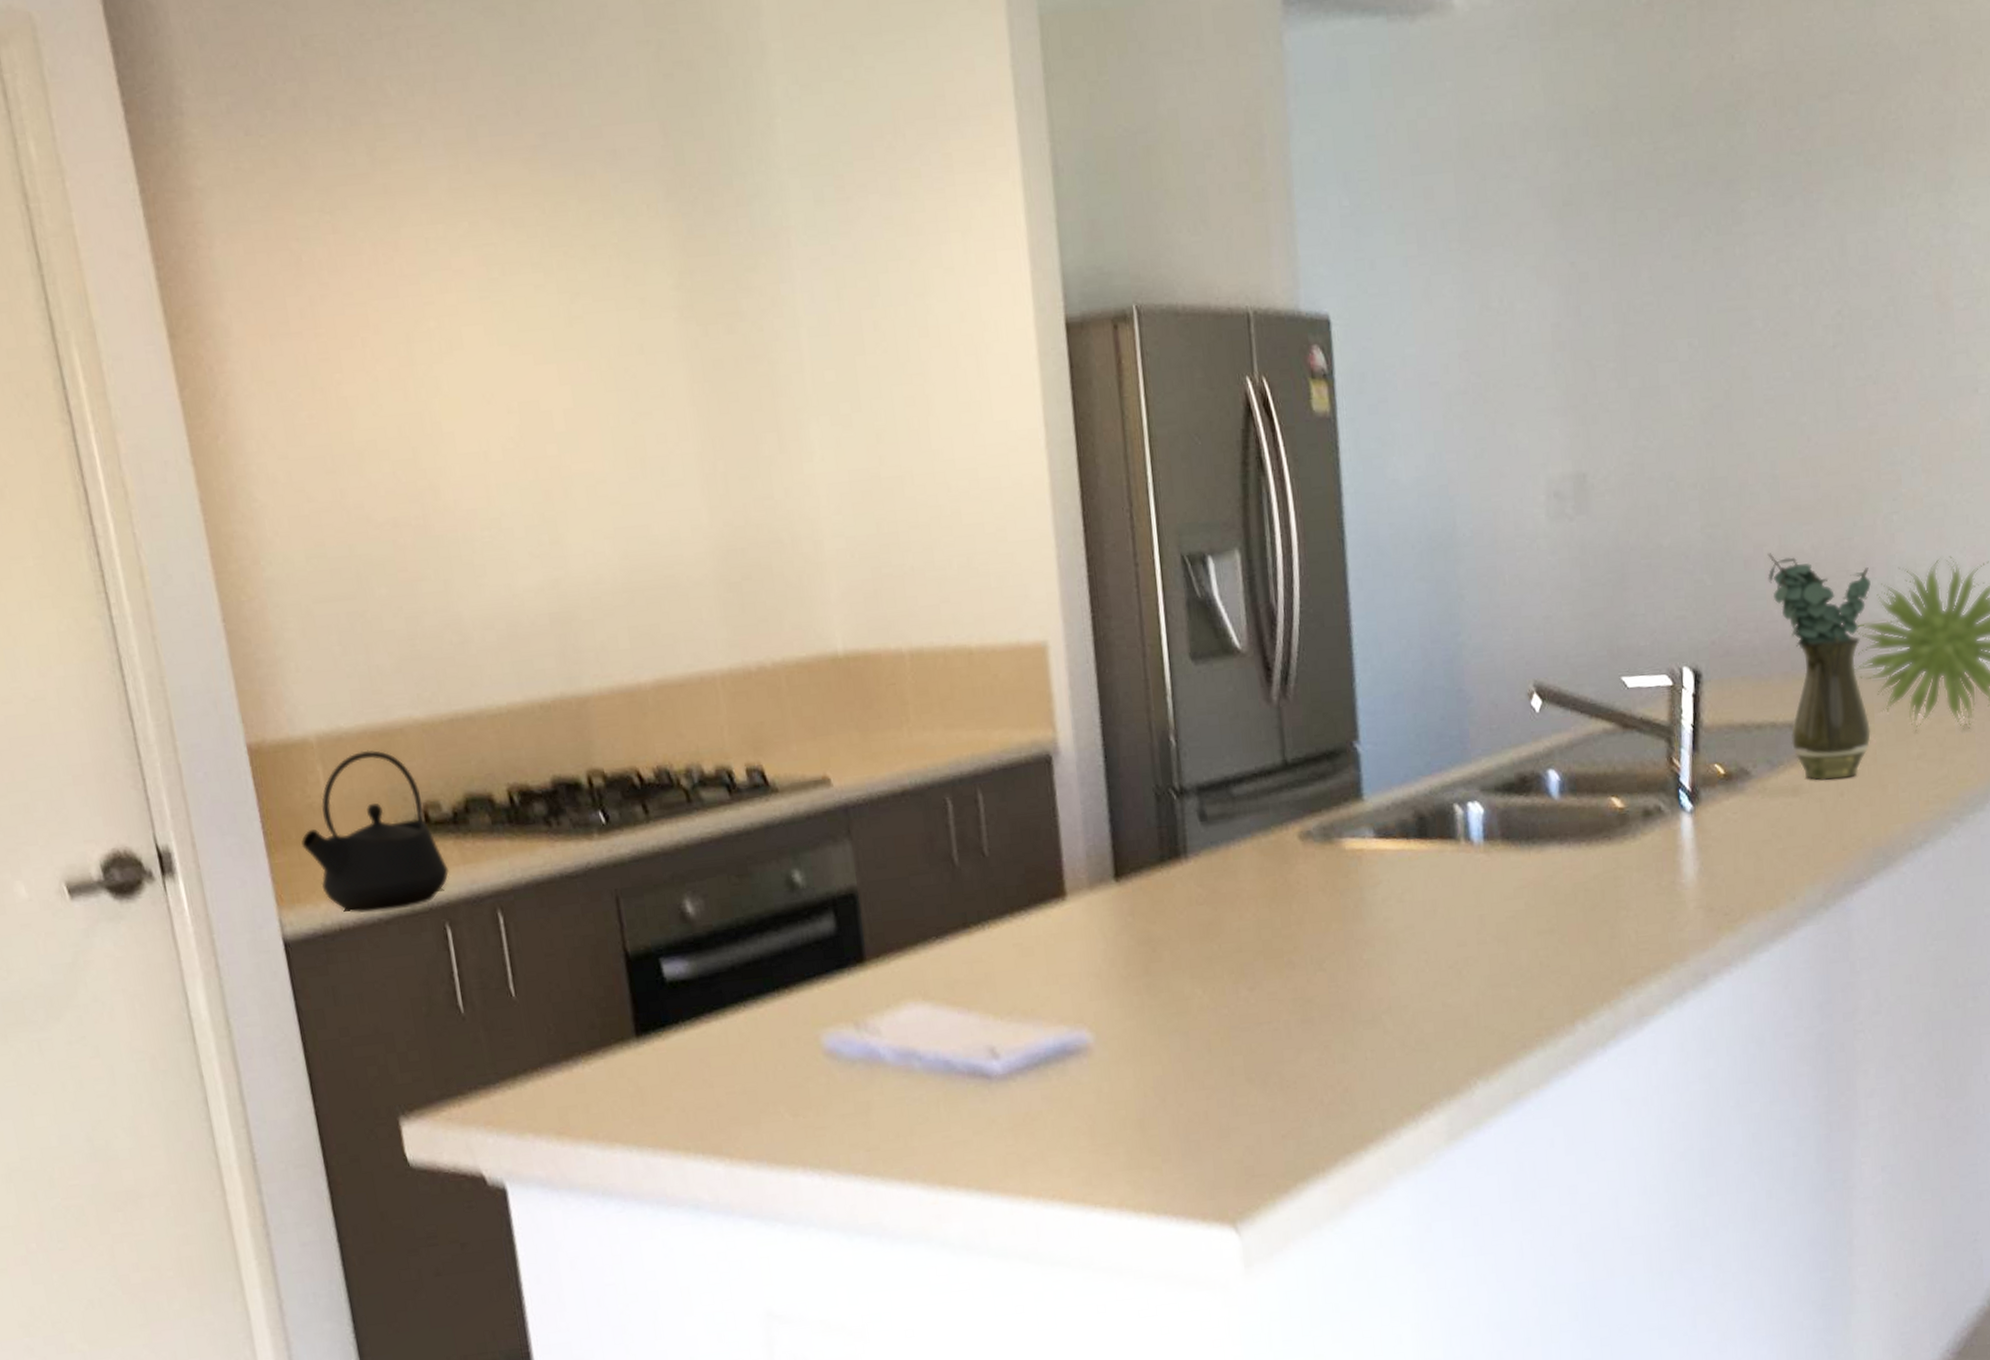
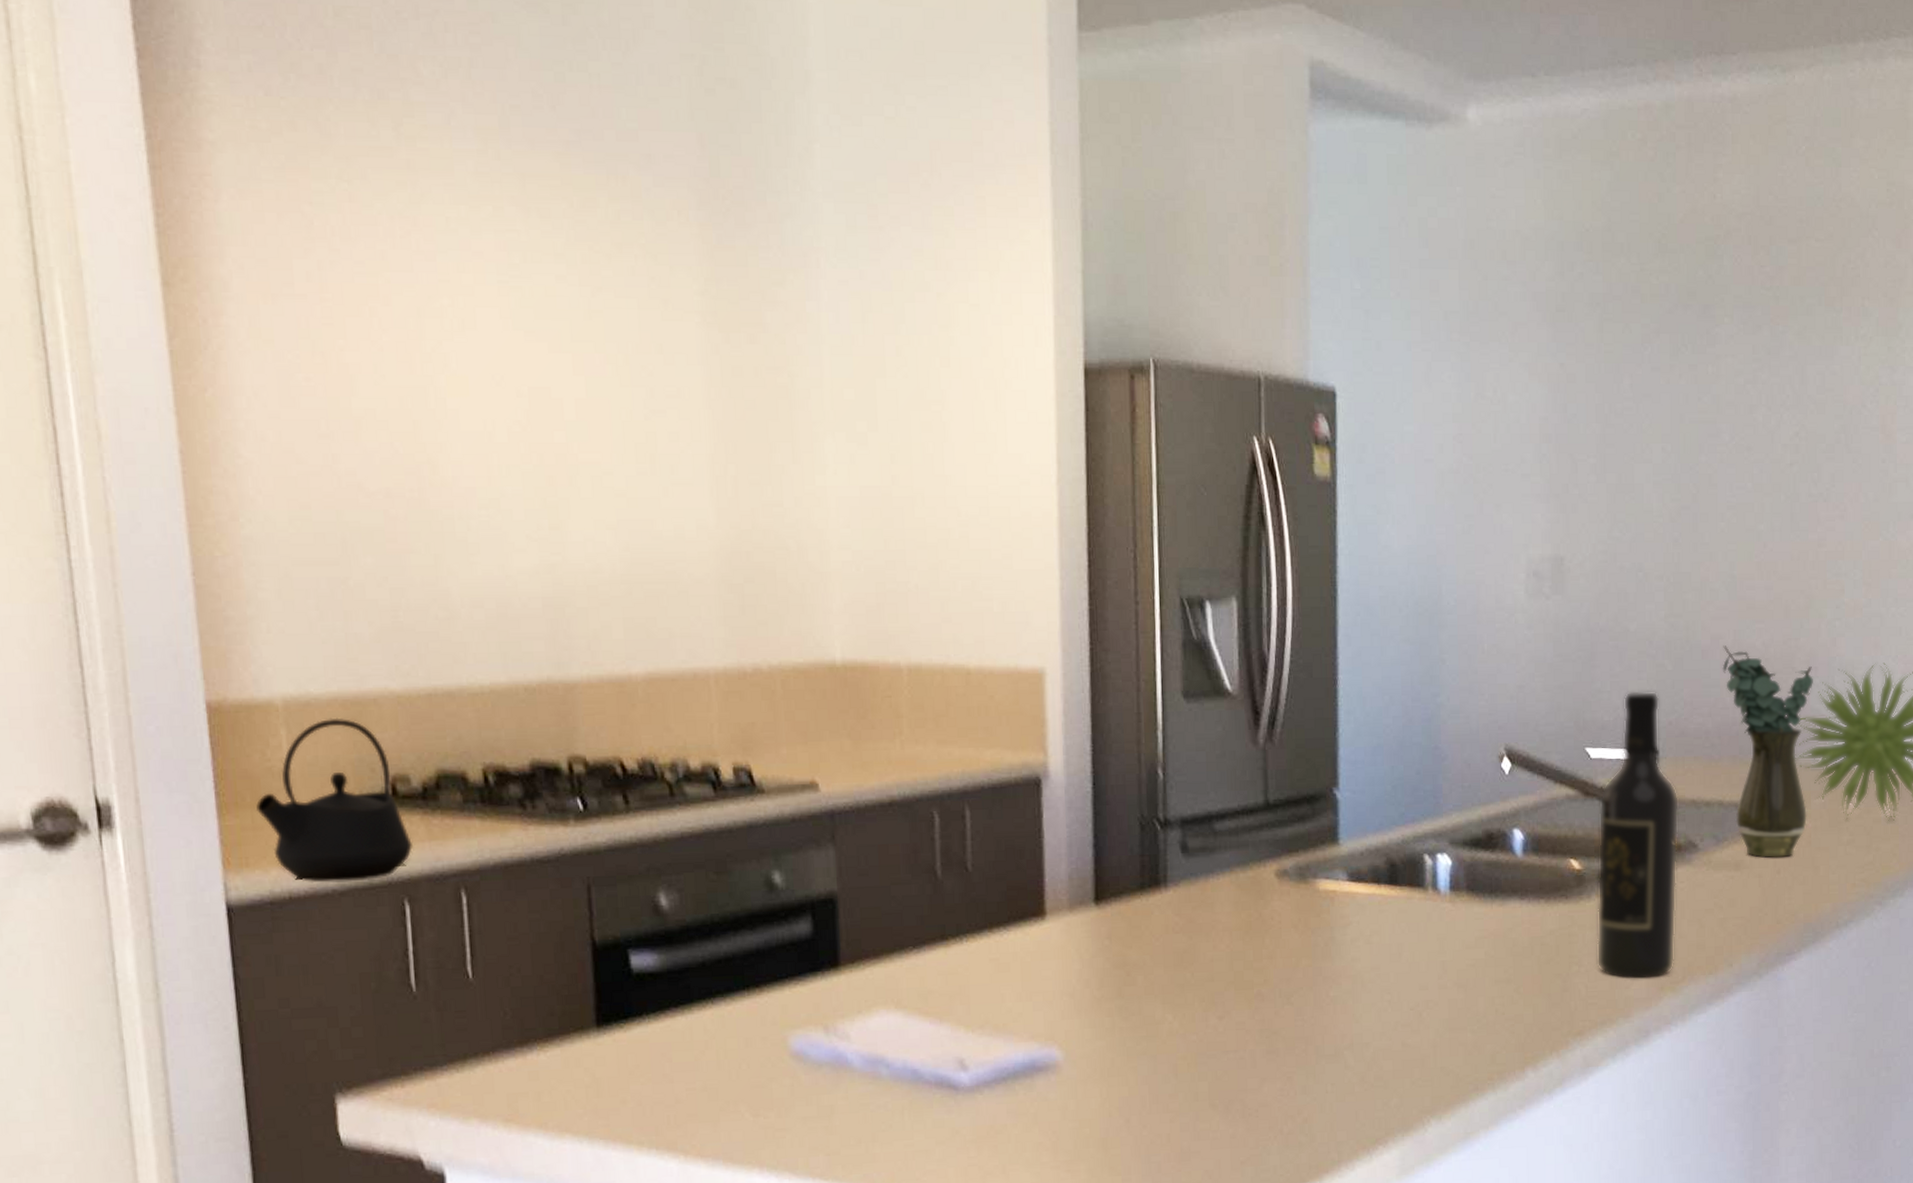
wine bottle: none [1639,609,1732,919] -> present [1596,691,1680,978]

